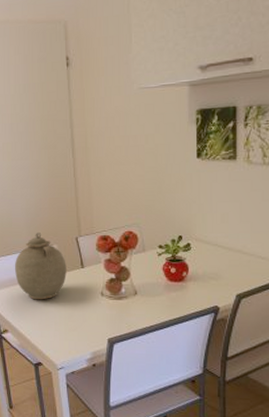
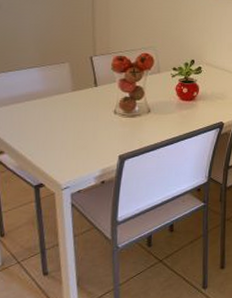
teapot: present [15,233,67,300] -> none [17,50,78,119]

